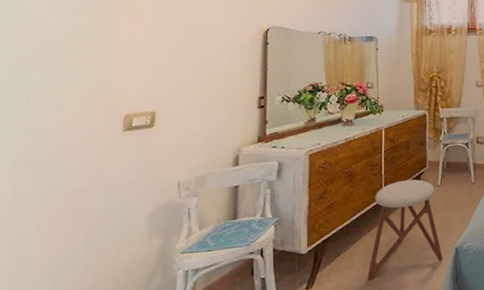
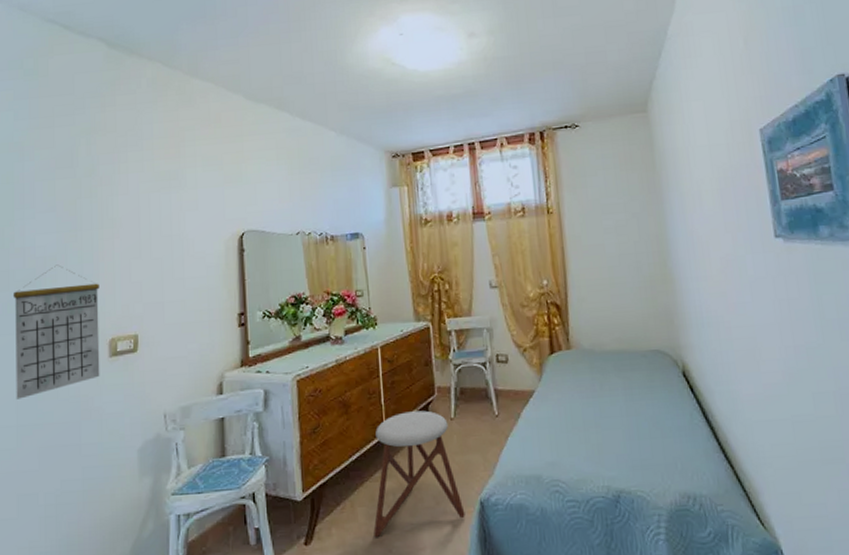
calendar: none [13,43,117,169] -> present [12,264,100,399]

